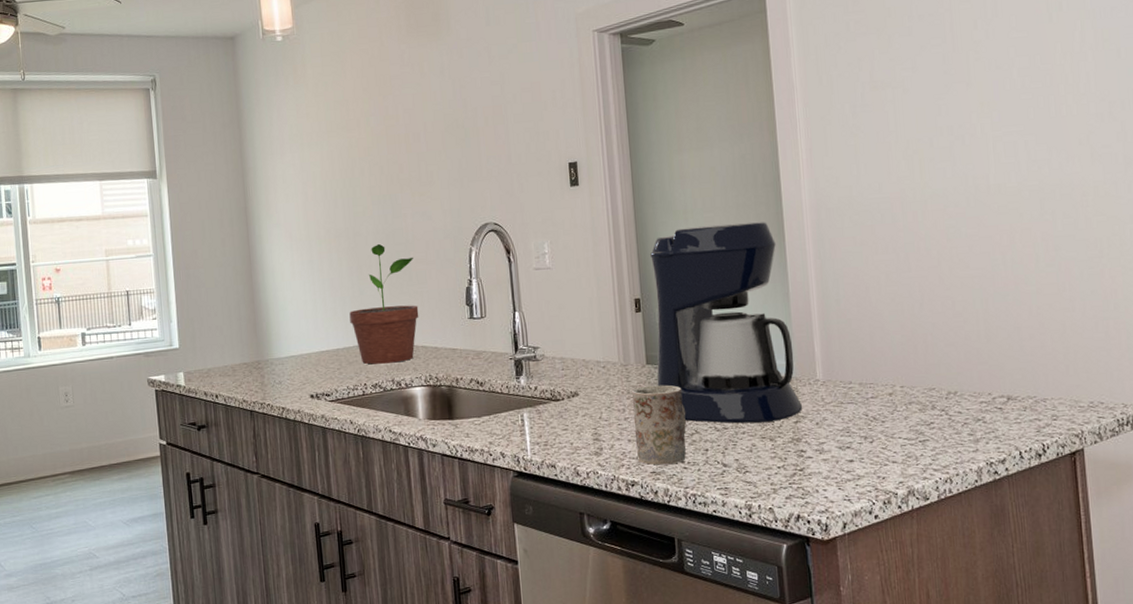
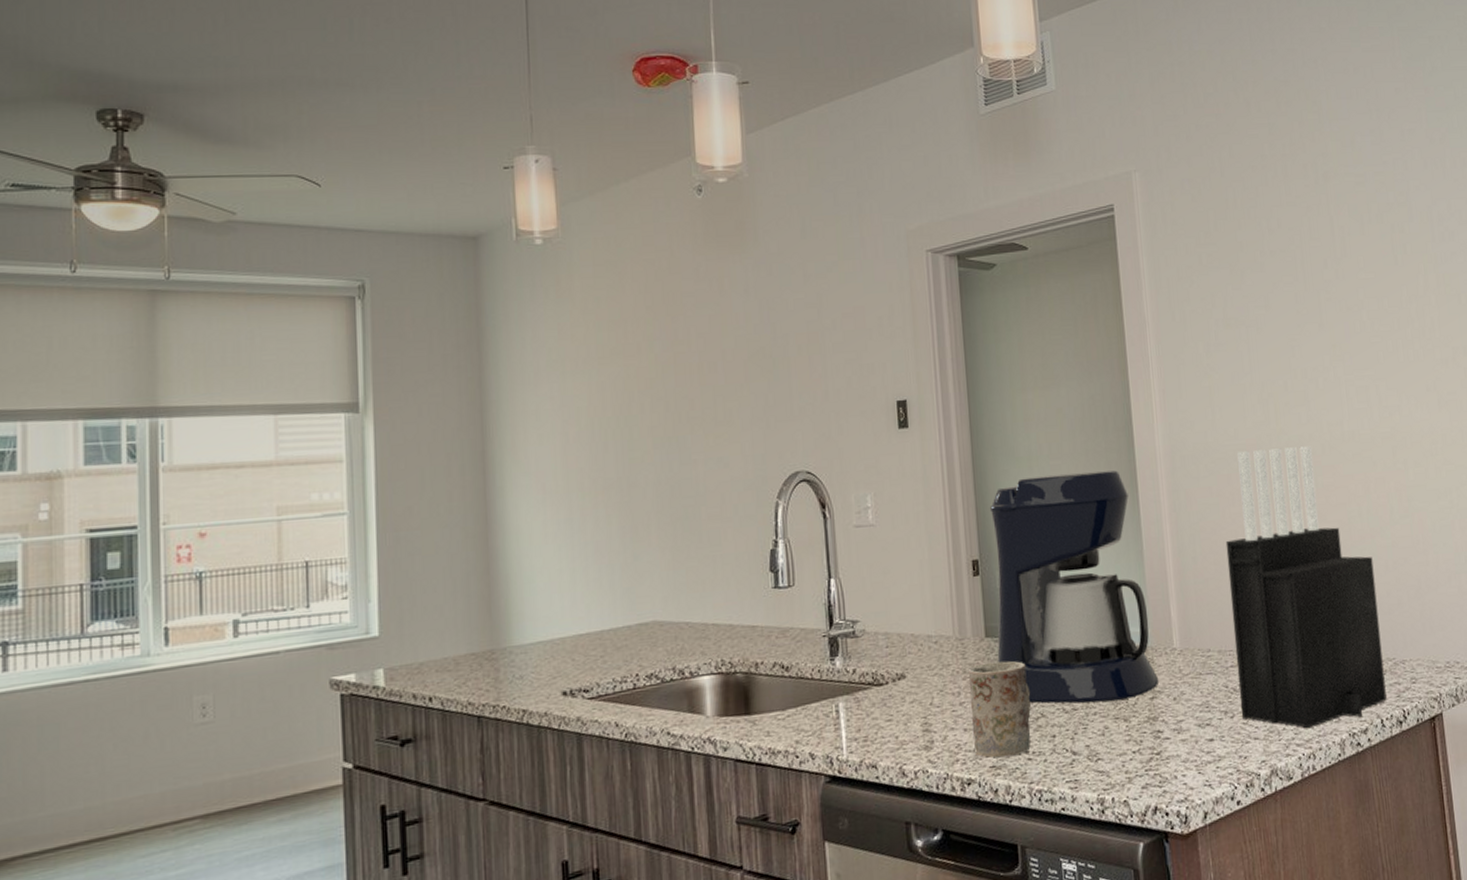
potted plant: present [349,243,419,365] -> none [619,496,710,649]
knife block: none [868,199,1026,456] -> present [1225,446,1387,729]

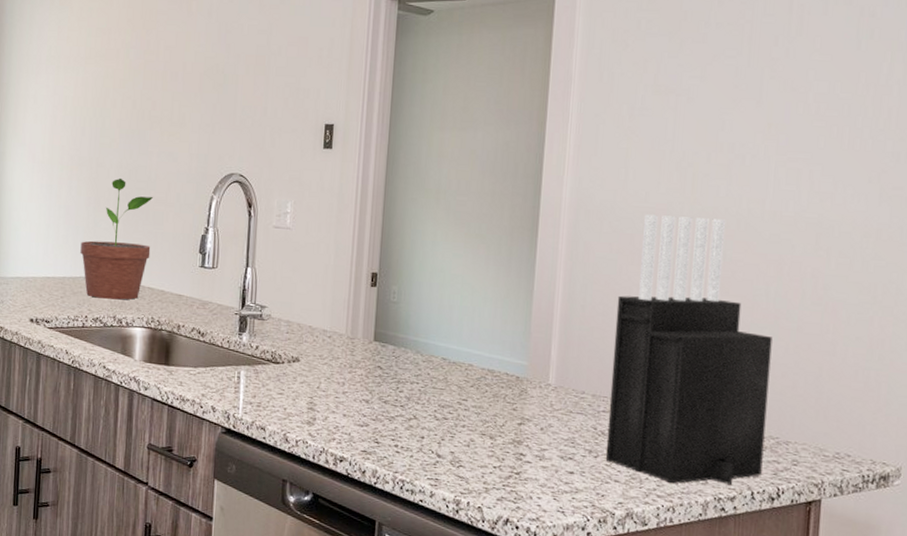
potted plant: none [619,496,710,649] -> present [80,177,153,300]
mug: present [969,660,1031,758] -> none [350,362,407,447]
coffee maker: present [989,469,1159,704] -> none [382,208,530,420]

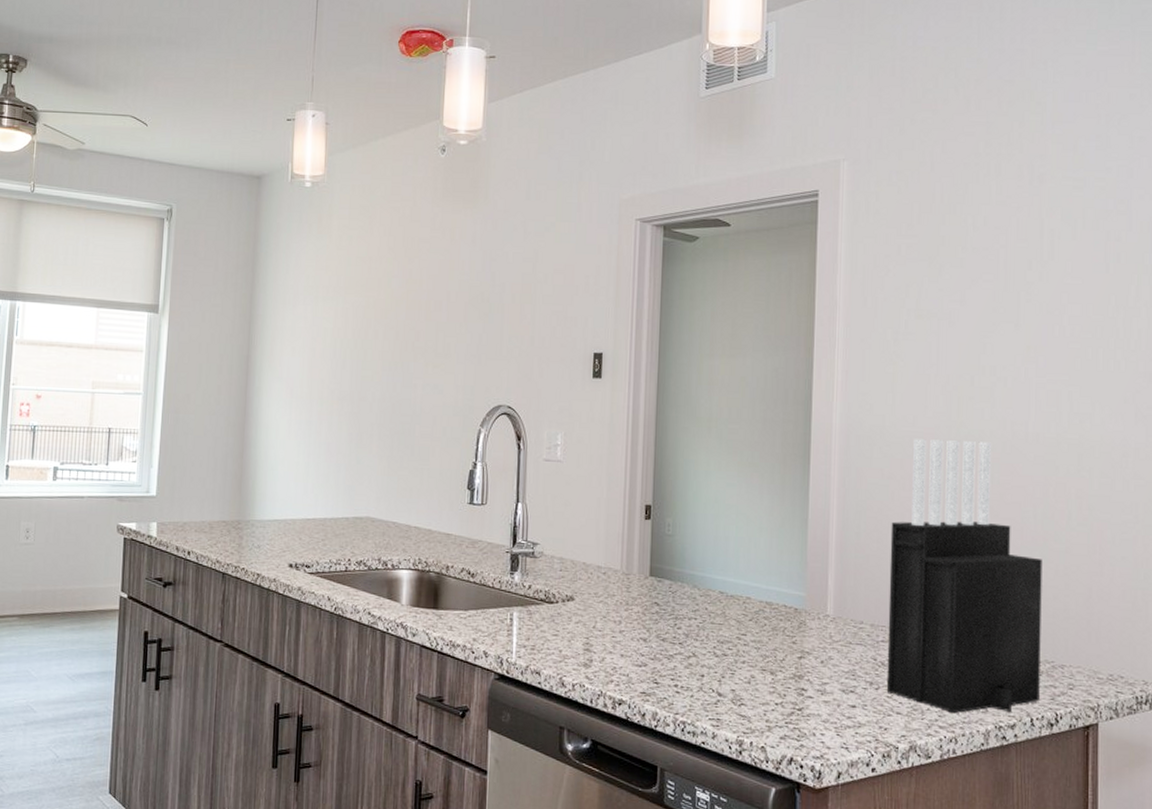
potted plant: present [80,177,153,300] -> none [342,412,418,541]

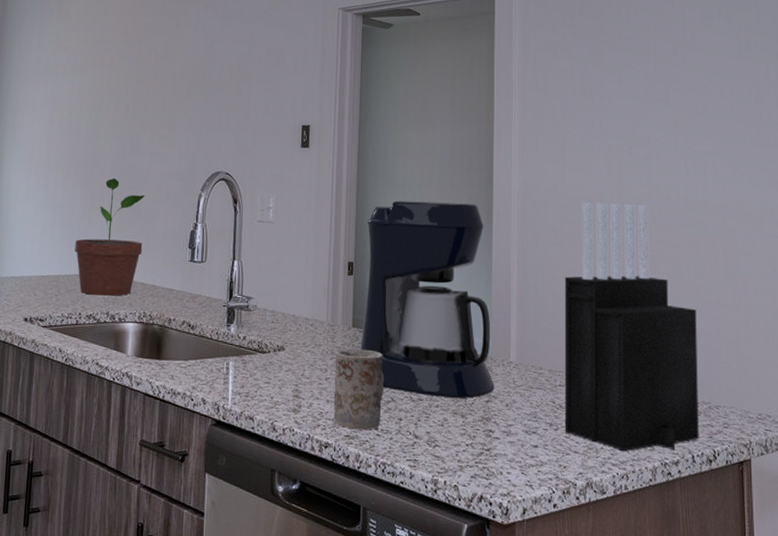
potted plant: none [342,412,418,541] -> present [75,177,145,296]
mug: none [628,599,686,687] -> present [333,348,385,430]
coffee maker: none [658,436,809,654] -> present [360,200,495,398]

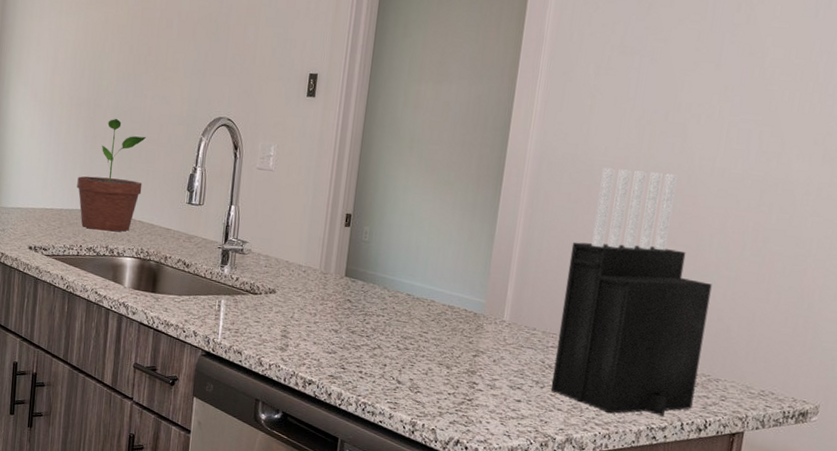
mug: present [333,348,385,430] -> none [319,295,374,372]
coffee maker: present [360,200,495,398] -> none [351,155,493,352]

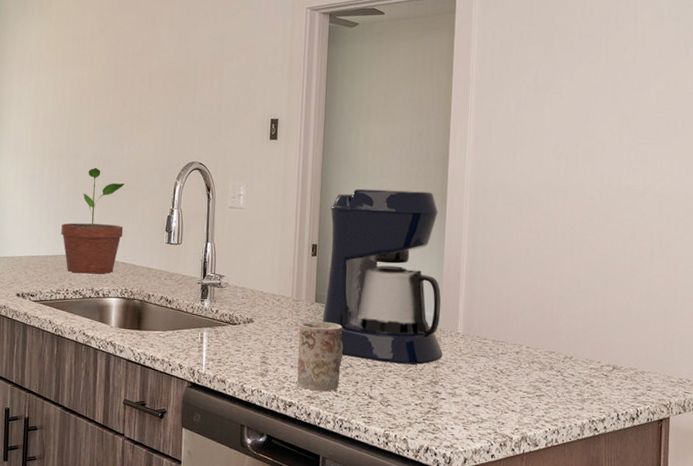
mug: none [319,295,374,372] -> present [297,321,344,392]
coffee maker: none [351,155,493,352] -> present [322,188,443,365]
knife block: present [550,167,712,416] -> none [504,190,630,411]

